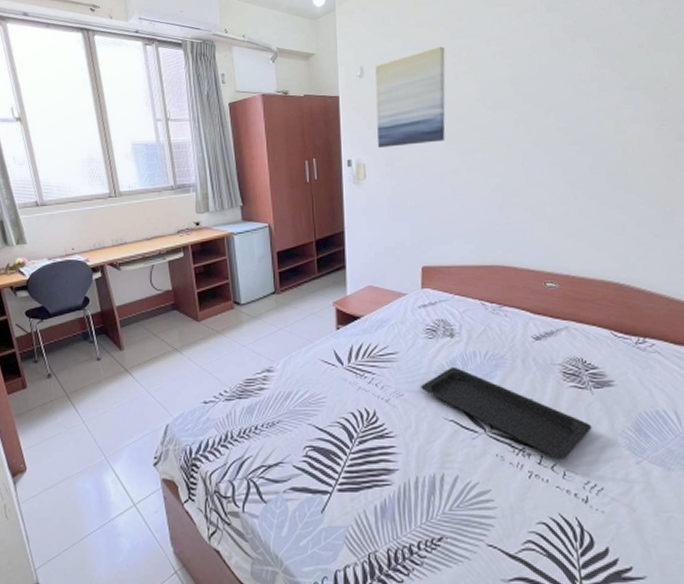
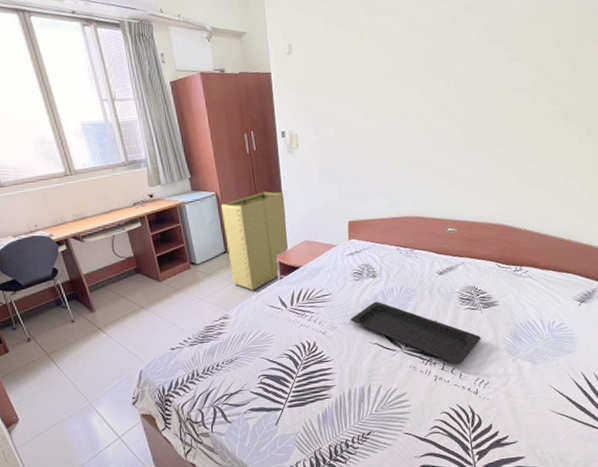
laundry hamper: none [274,226,349,341] -> present [221,191,289,291]
wall art: present [375,46,446,147] -> none [302,24,365,119]

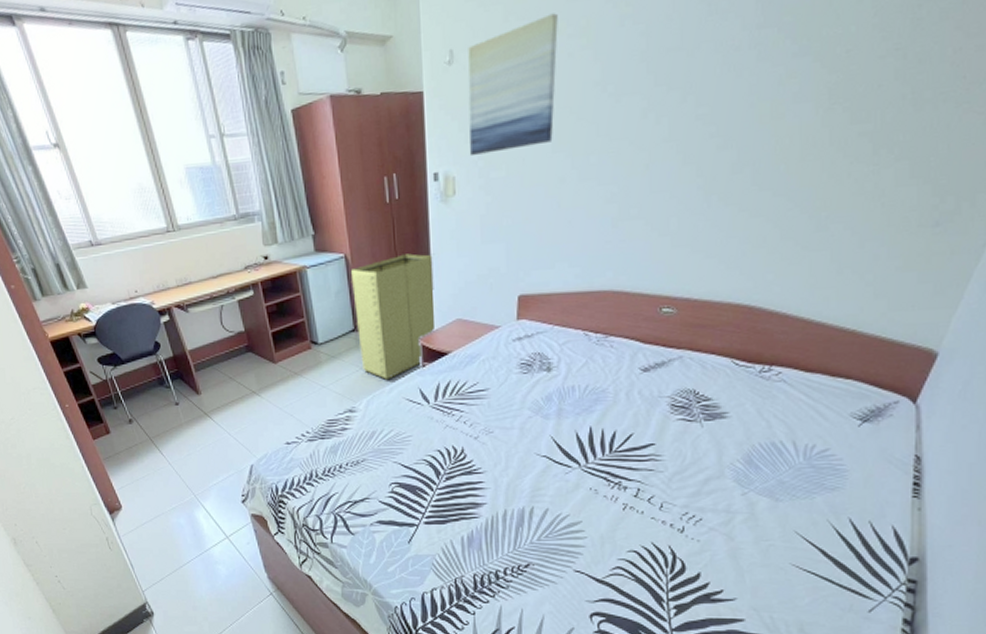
wall art: none [302,24,365,119] -> present [468,13,558,155]
serving tray: present [351,301,481,365] -> none [512,402,697,492]

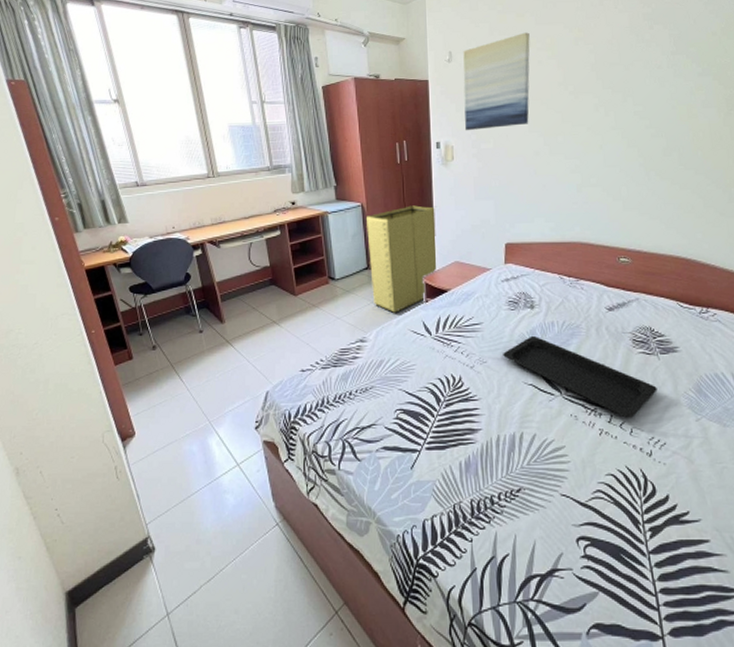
serving tray: none [512,402,697,492] -> present [503,335,658,418]

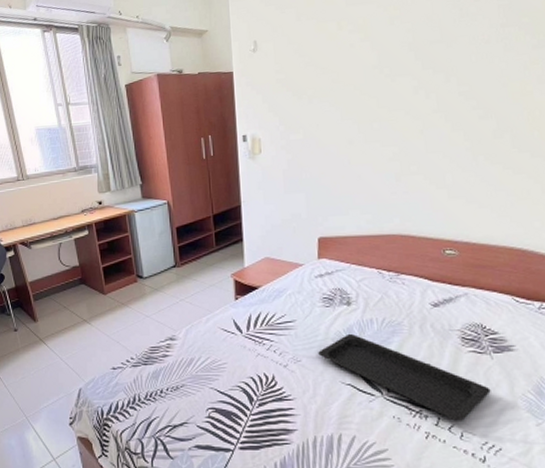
laundry hamper: present [367,205,437,313] -> none [173,201,247,311]
wall art: present [463,32,530,130] -> none [269,14,341,121]

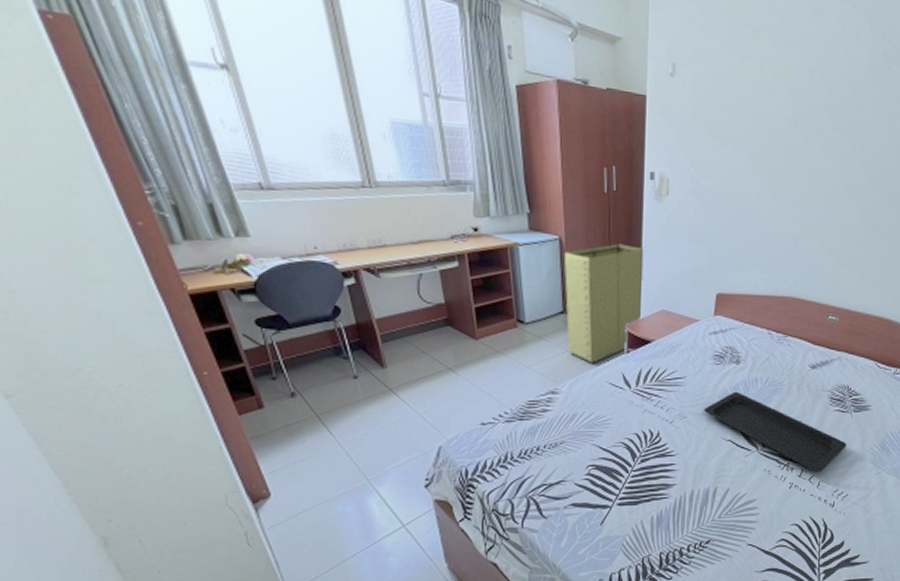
laundry hamper: none [173,201,247,311] -> present [564,243,644,363]

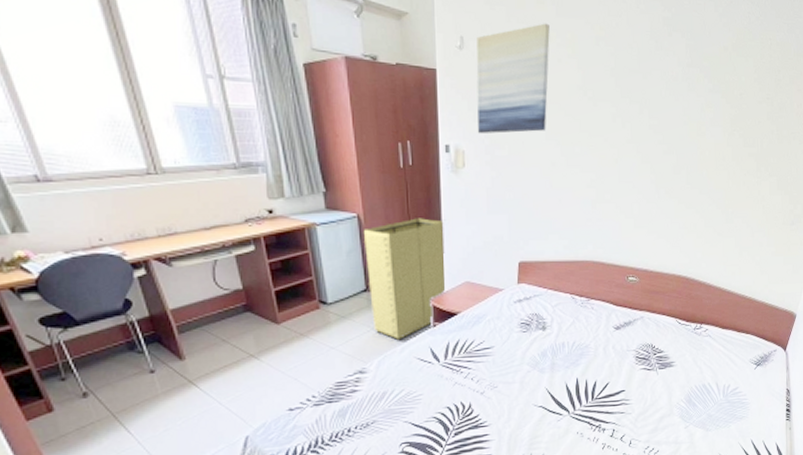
wall art: none [684,52,764,163] -> present [476,23,550,134]
serving tray: present [704,391,847,472] -> none [514,357,655,431]

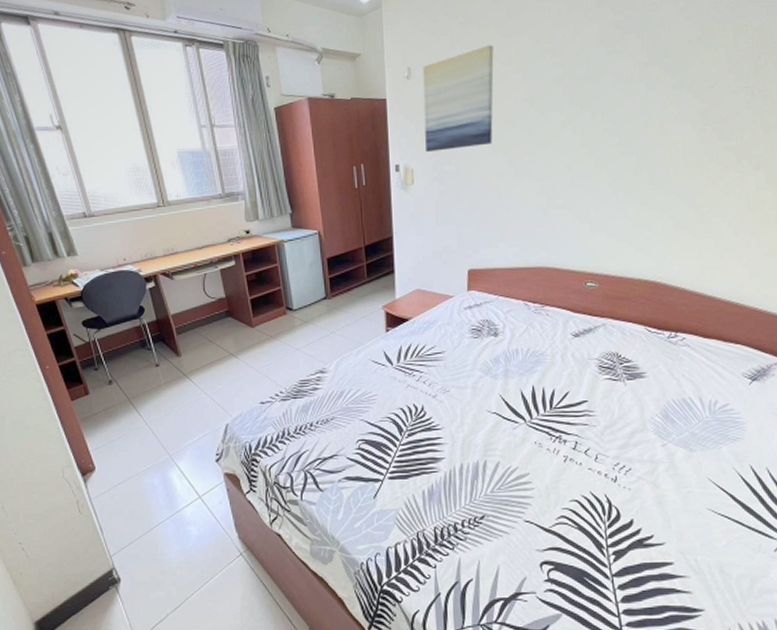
laundry hamper: present [364,218,446,340] -> none [324,232,398,343]

